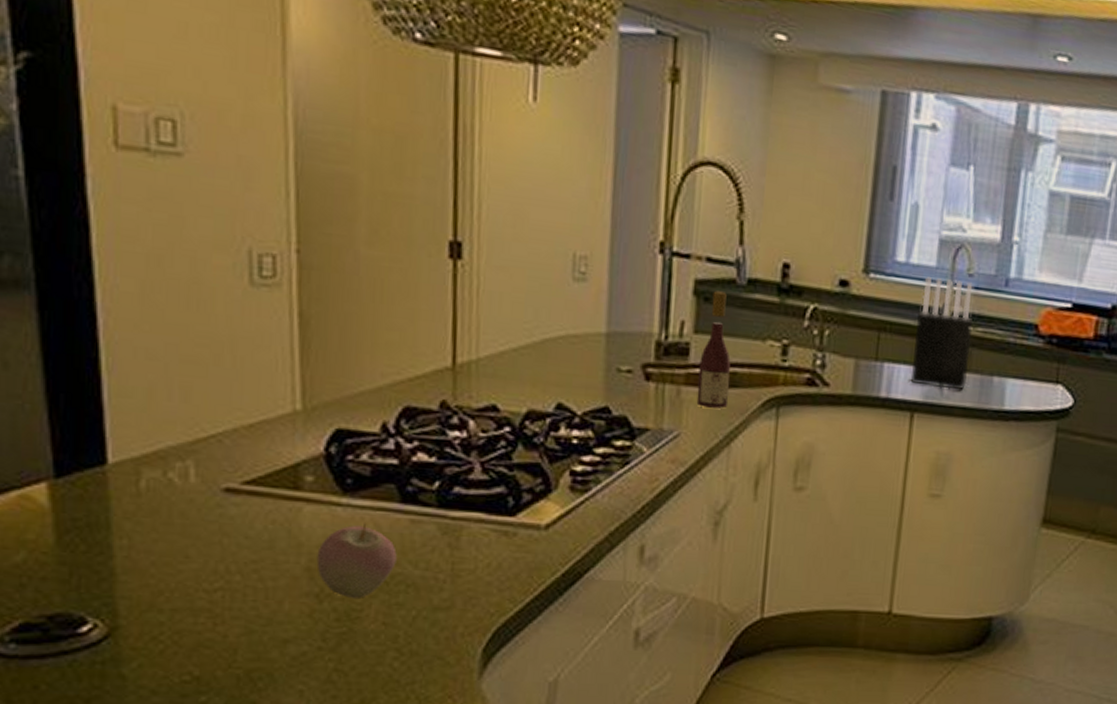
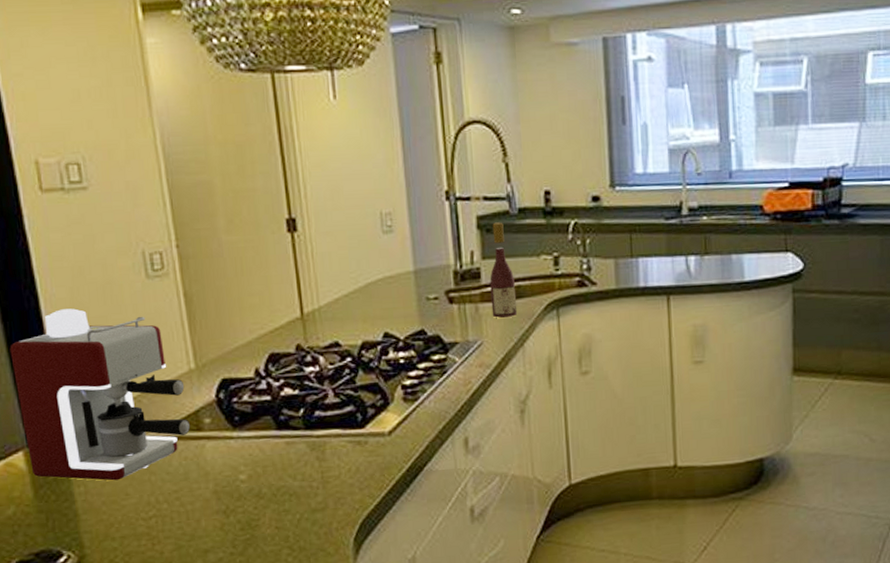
coffee maker: none [44,306,286,538] -> present [9,308,191,481]
apple: present [316,523,397,598] -> none [220,450,280,511]
knife block: present [910,277,973,389] -> none [660,180,710,272]

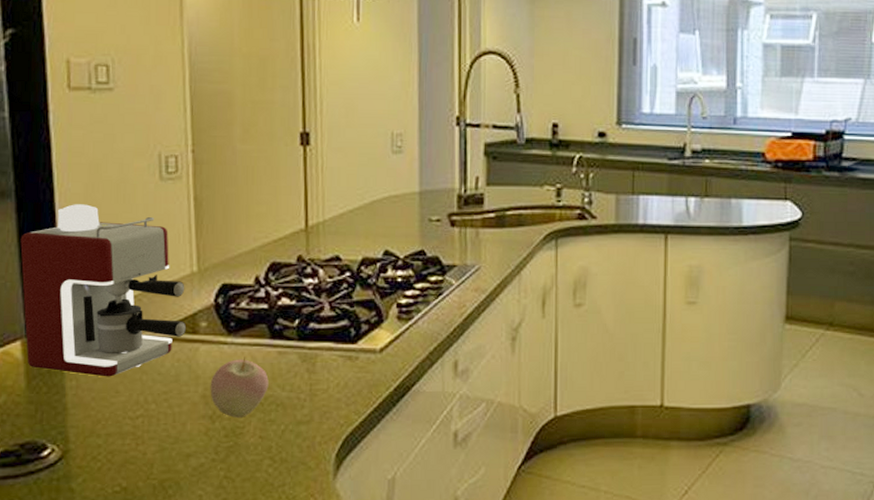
apple: none [220,450,280,511] -> present [210,357,269,418]
wine bottle: present [490,222,518,318] -> none [492,150,517,244]

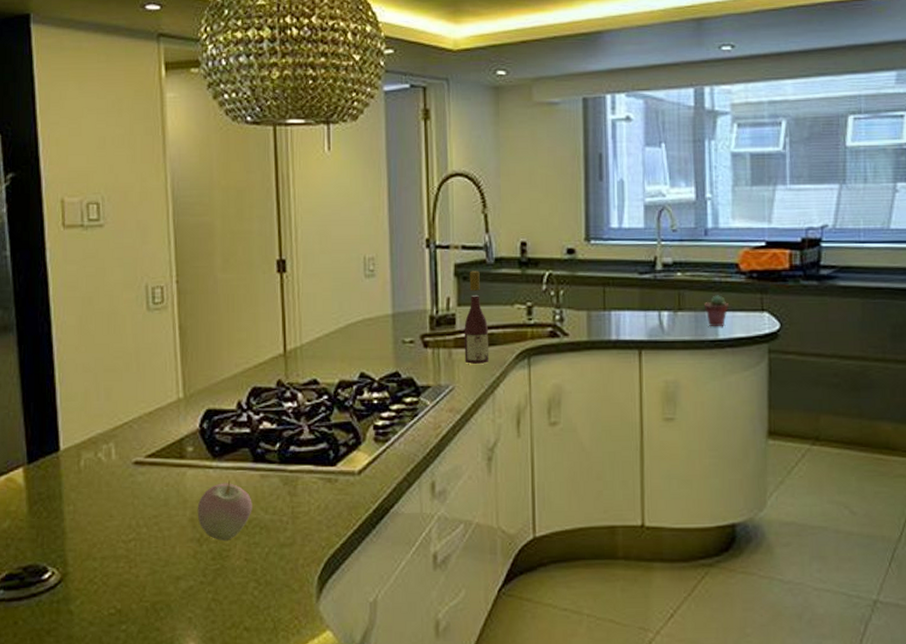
coffee maker: present [20,204,187,377] -> none [22,336,175,502]
wine bottle: none [492,150,517,244] -> present [464,270,490,364]
potted succulent: none [729,183,754,214] -> present [703,295,729,327]

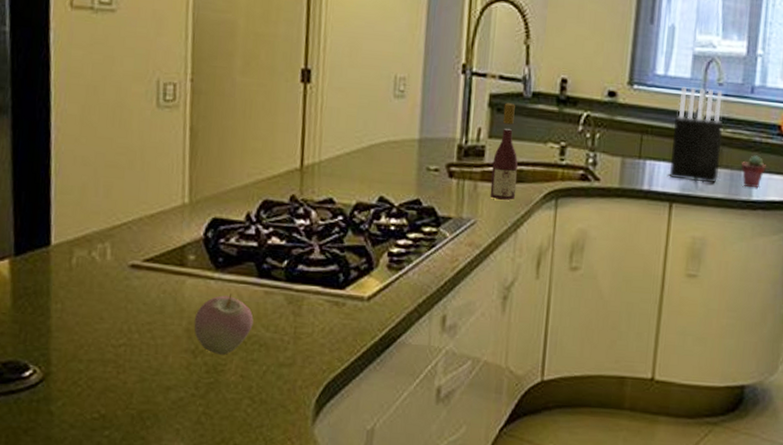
knife block: none [634,236,684,327] -> present [669,87,723,183]

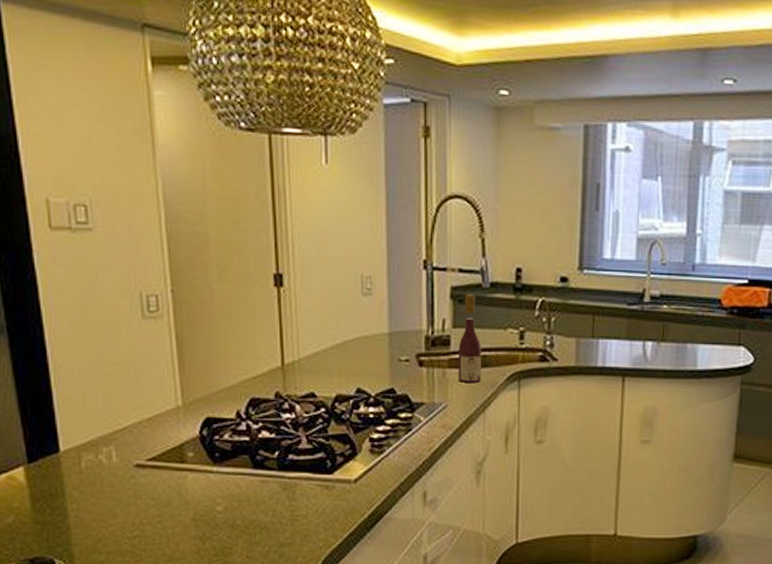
apple: present [194,294,254,355] -> none [199,485,253,539]
knife block: present [669,87,723,183] -> none [620,269,668,356]
potted succulent: present [741,155,766,188] -> none [685,328,709,359]

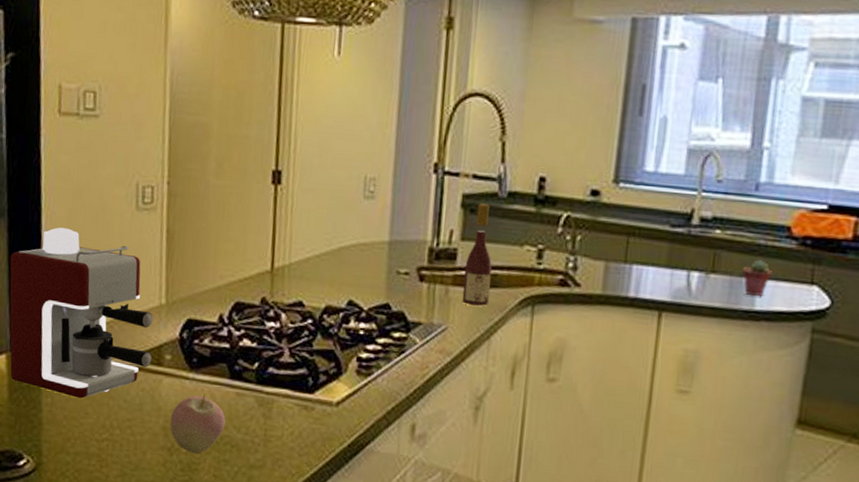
coffee maker: none [15,340,175,501] -> present [10,227,153,399]
apple: none [199,485,253,539] -> present [170,394,226,454]
potted succulent: none [685,328,709,359] -> present [742,260,772,297]

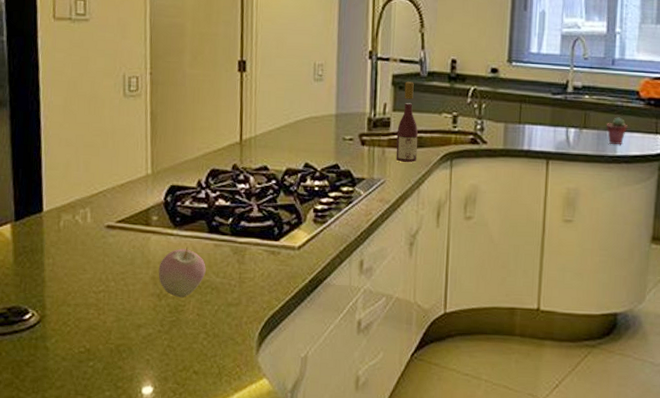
coffee maker: present [10,227,153,399] -> none [12,114,141,258]

